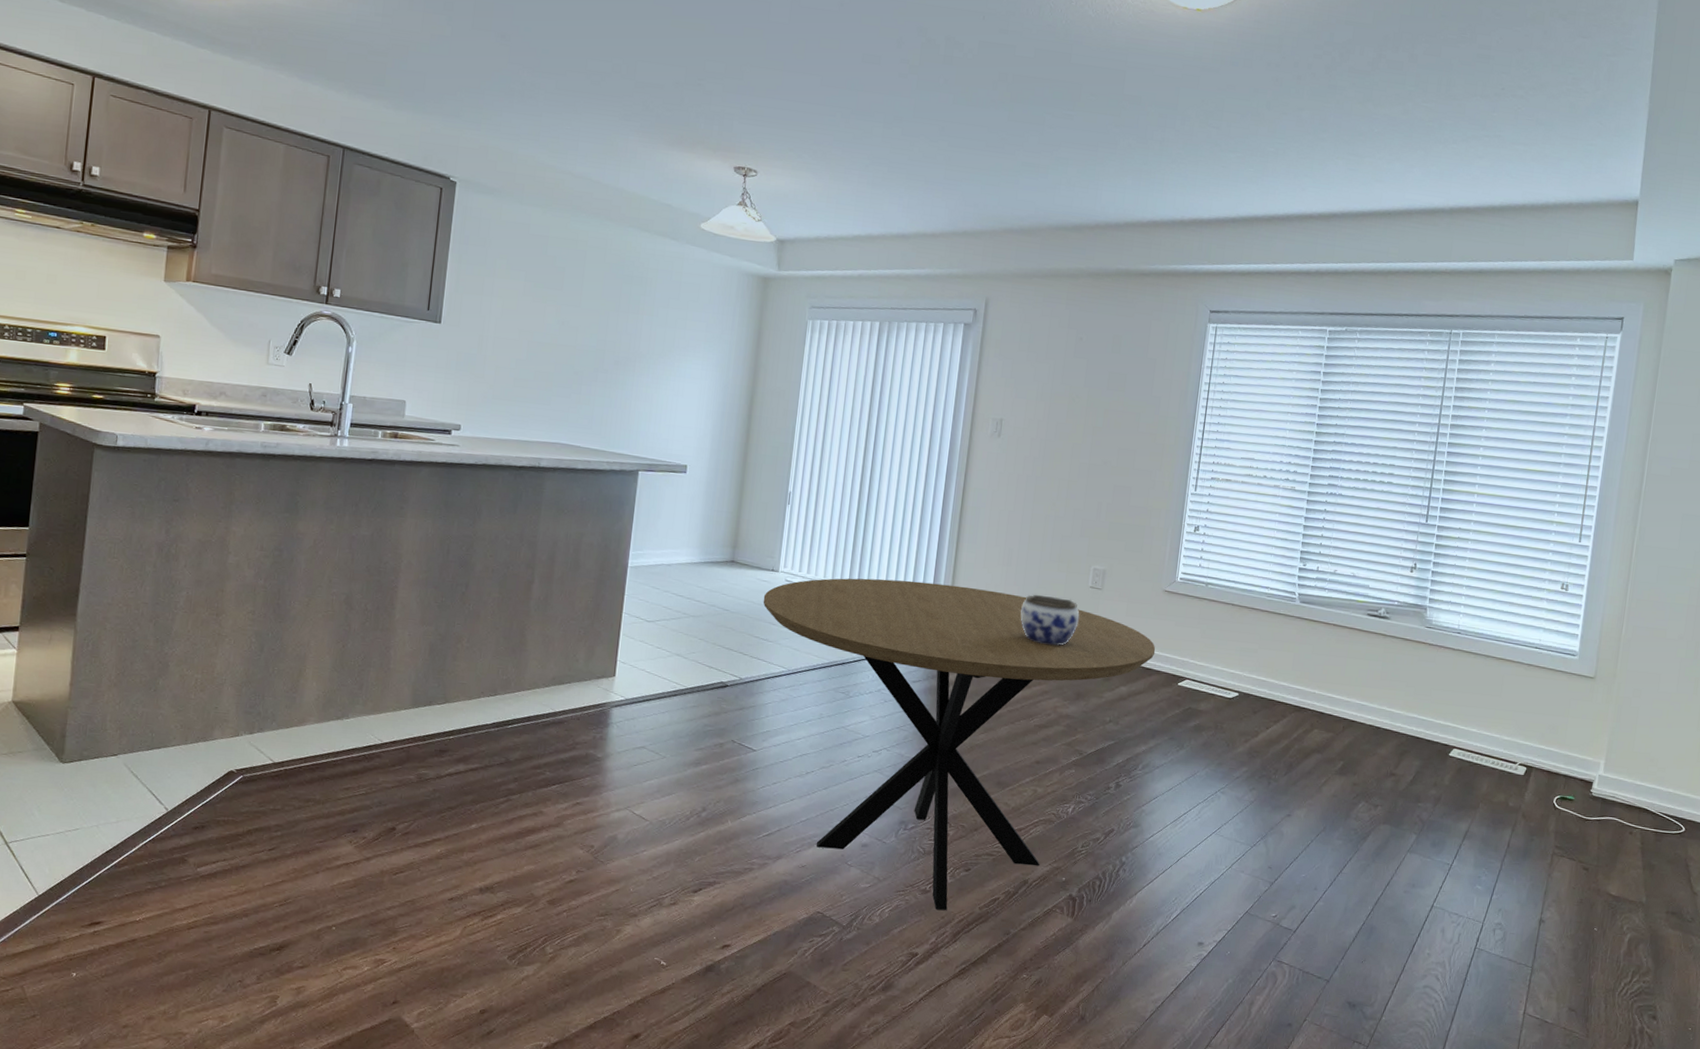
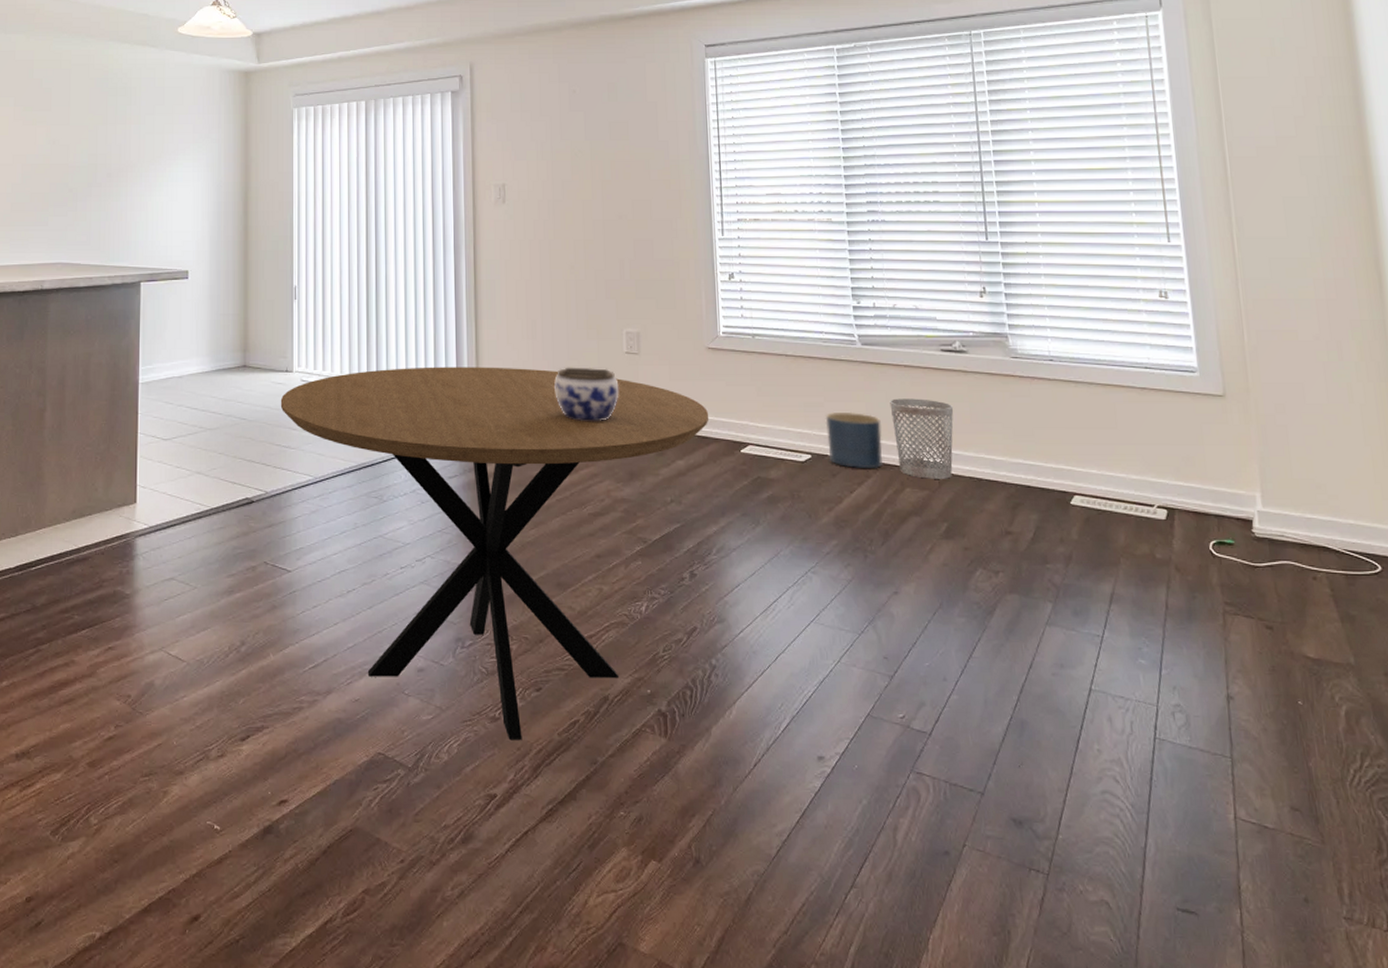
planter: none [1254,658,1304,710] -> present [825,411,884,468]
wastebasket: none [1312,652,1369,725] -> present [890,398,954,479]

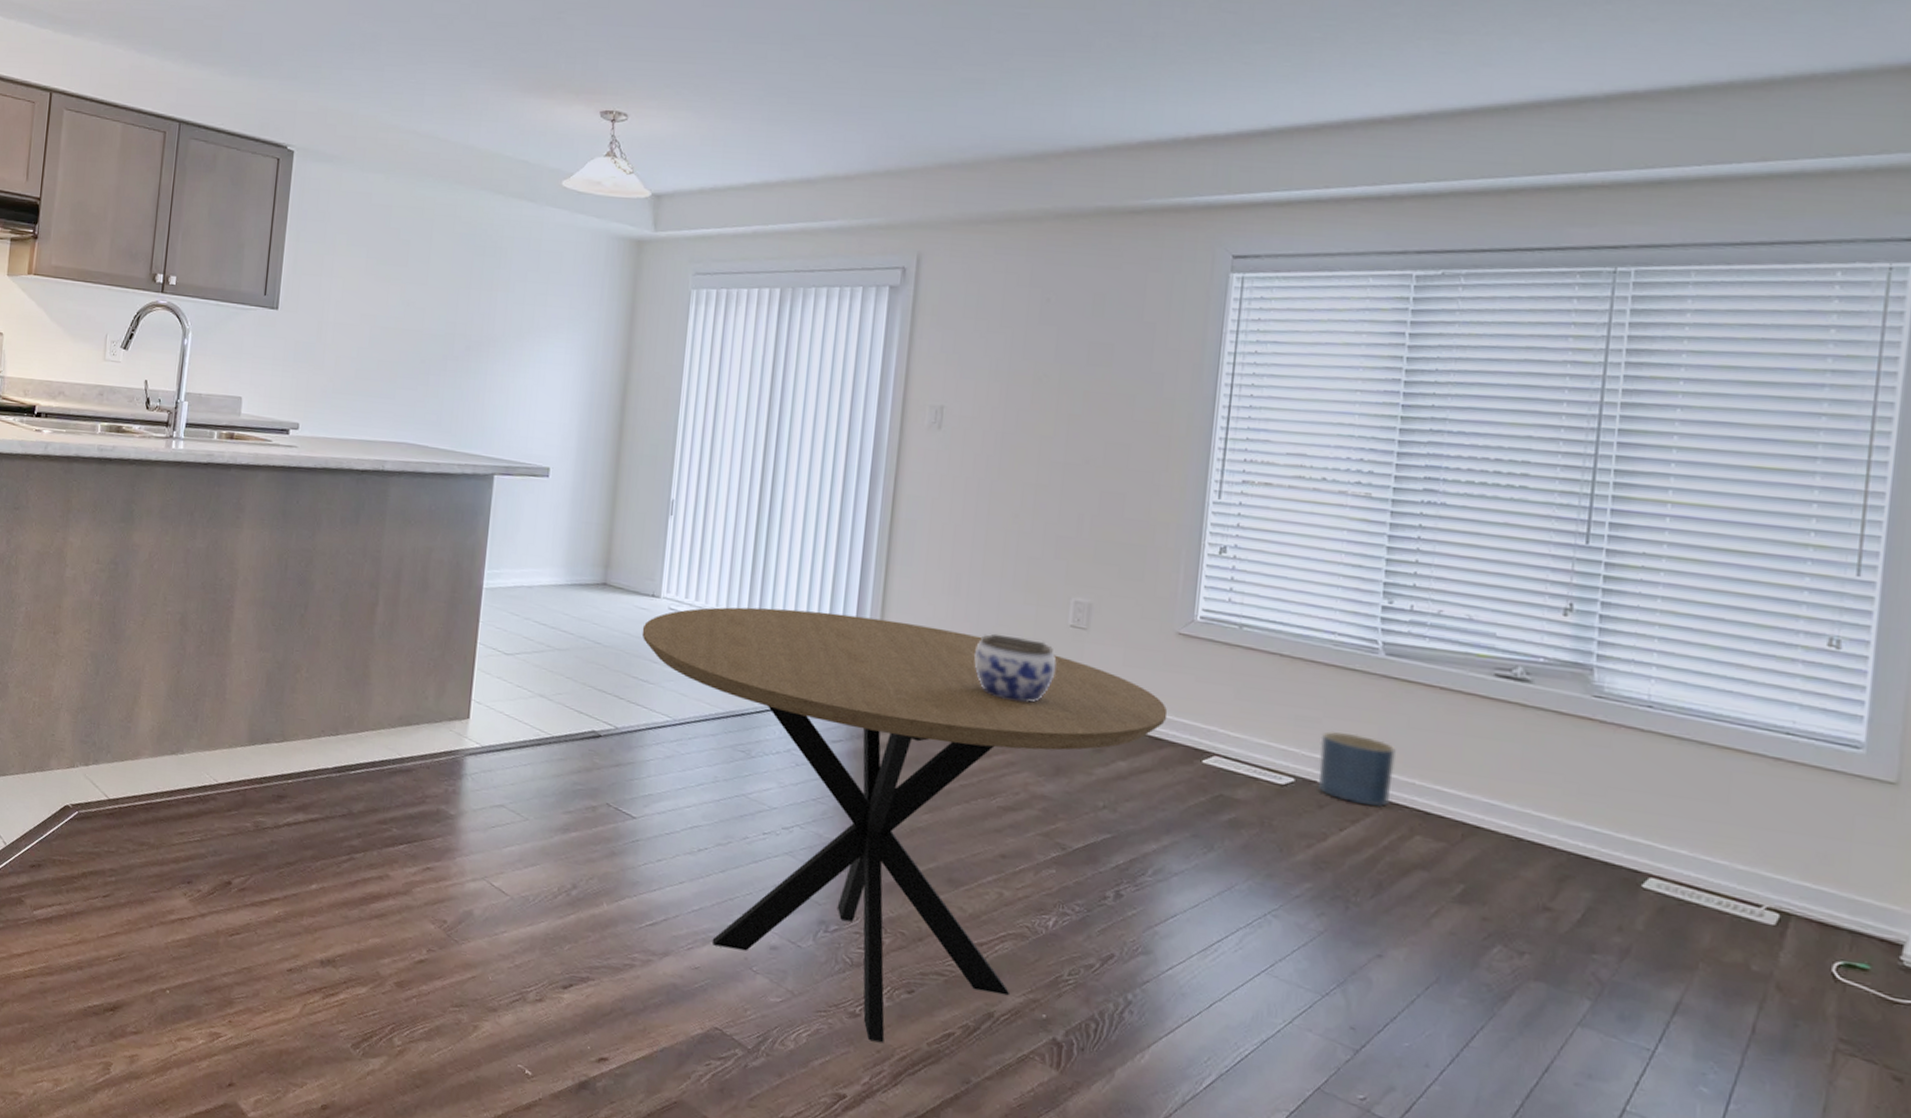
wastebasket: present [890,398,954,479] -> none [1411,726,1500,833]

